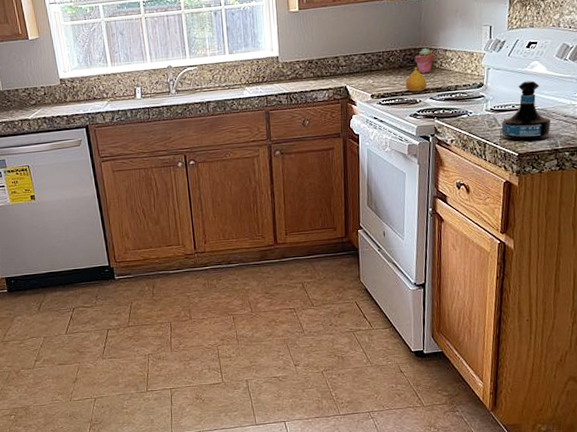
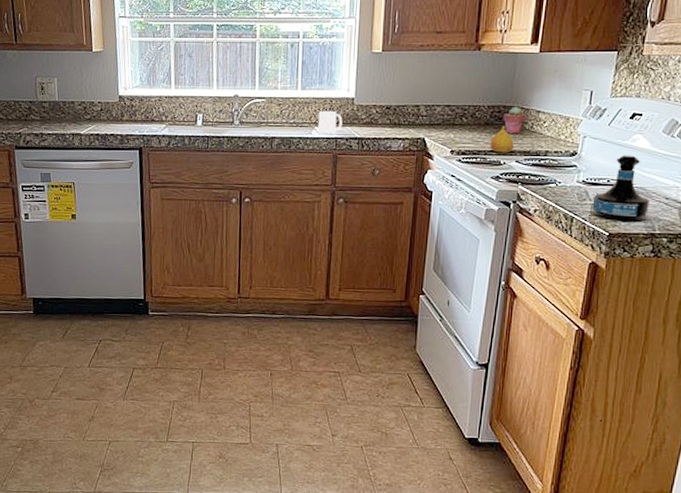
mug: none [247,70,271,93] -> present [317,110,343,134]

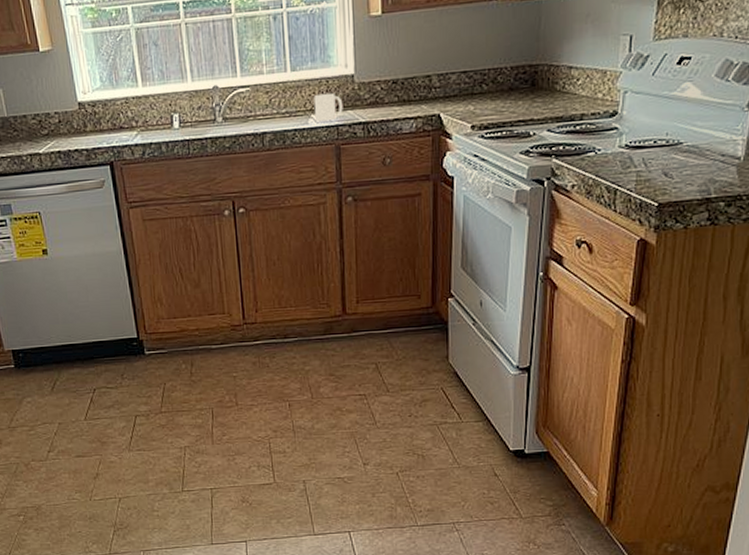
fruit: present [490,125,514,153] -> none [516,88,544,123]
potted succulent: present [503,106,526,134] -> none [529,63,556,99]
tequila bottle: present [592,155,651,222] -> none [638,108,704,188]

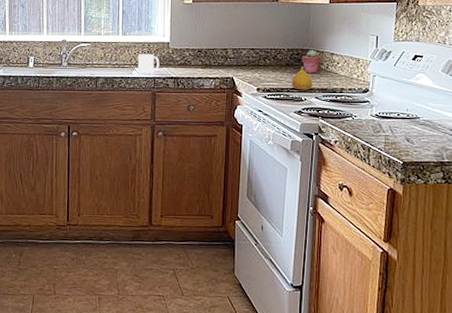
fruit: none [516,88,544,123] -> present [291,66,313,90]
potted succulent: none [529,63,556,99] -> present [301,49,321,74]

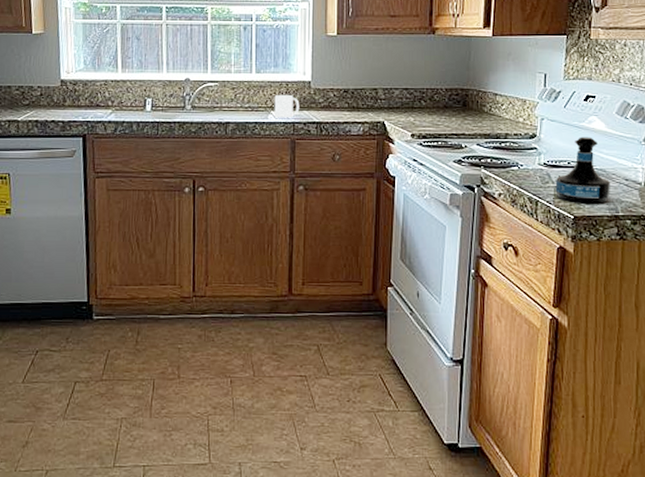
fruit: present [291,66,313,90] -> none [450,108,474,136]
potted succulent: present [301,49,321,74] -> none [461,89,484,117]
tequila bottle: none [386,91,437,151] -> present [555,137,611,204]

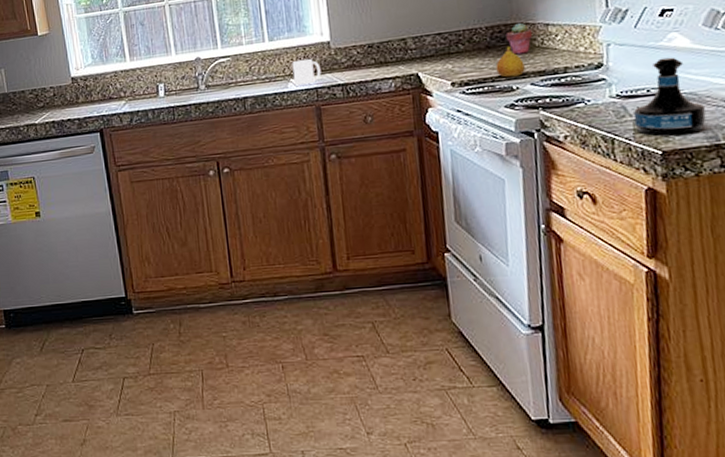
fruit: none [450,108,474,136] -> present [495,45,525,78]
potted succulent: none [461,89,484,117] -> present [506,22,533,55]

